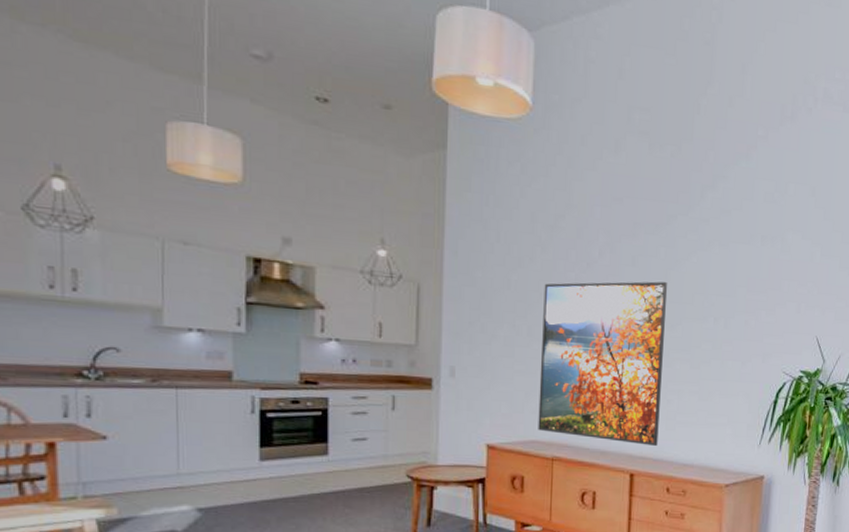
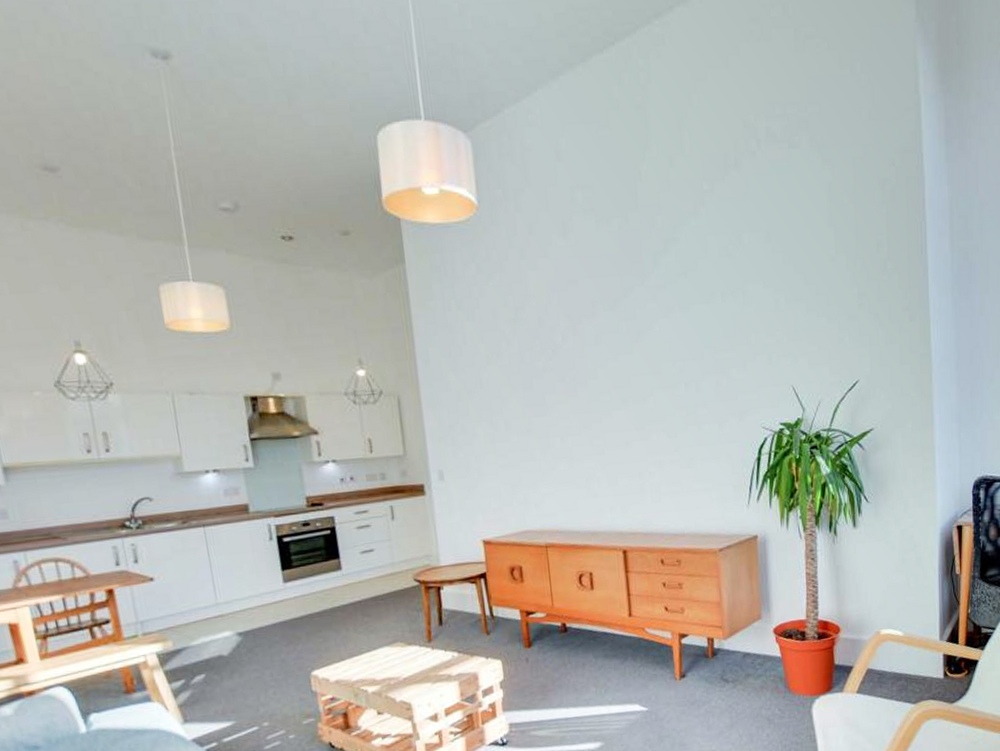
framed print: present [538,281,668,446] -> none [514,356,646,521]

